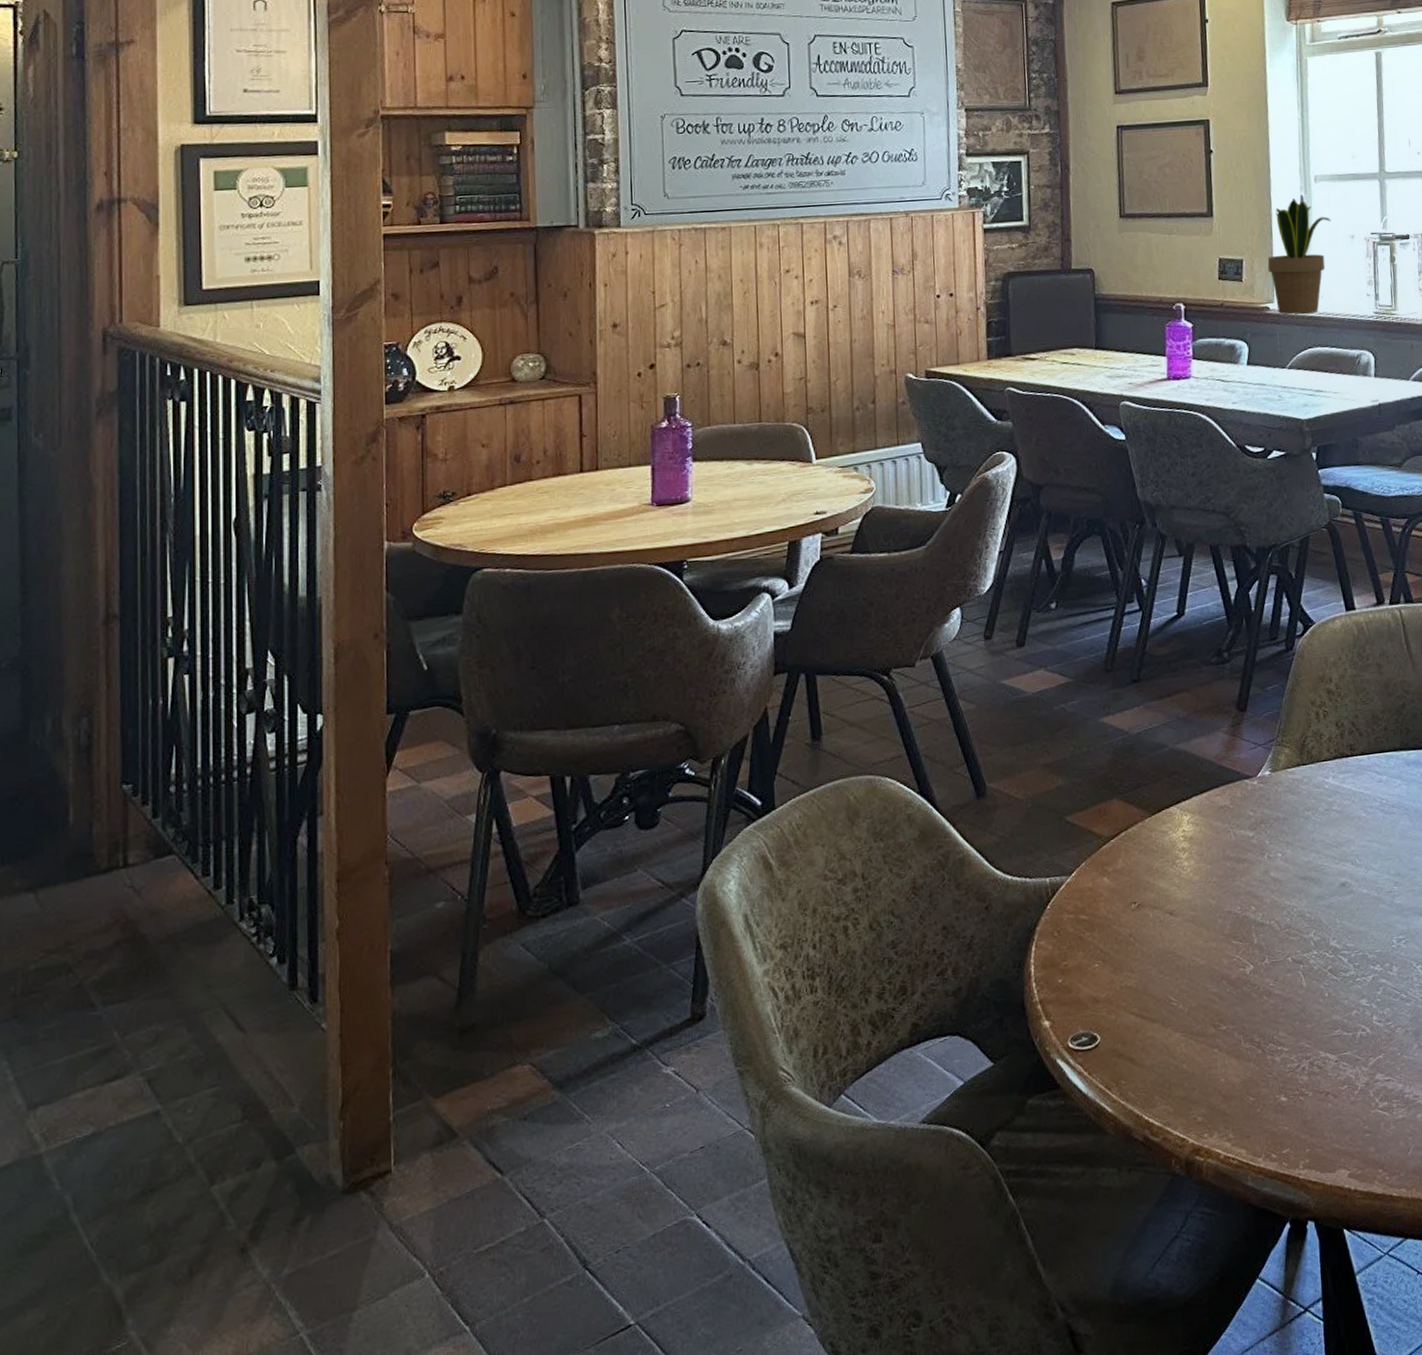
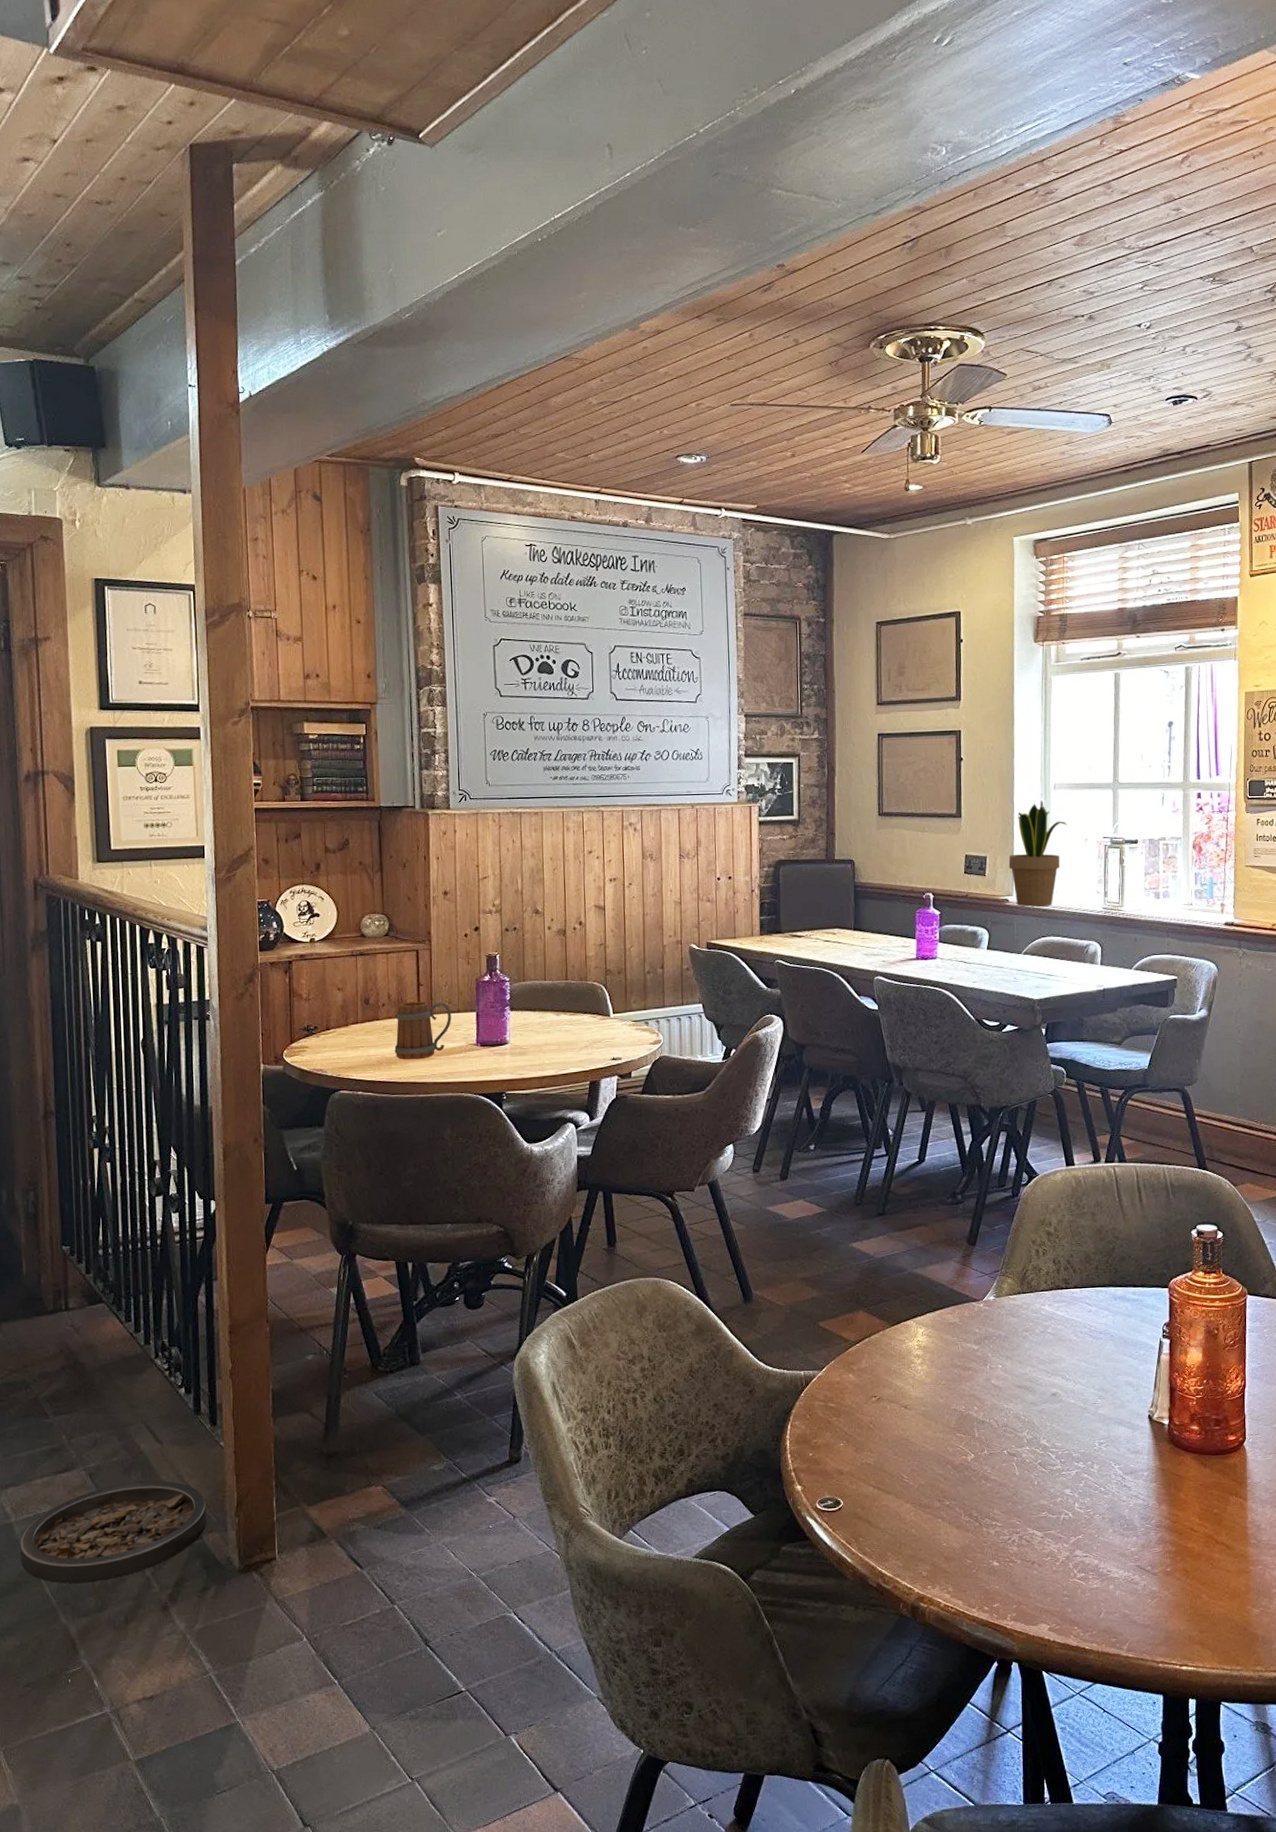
pet bowl: none [51,1080,303,1230] -> present [20,1480,208,1584]
beer mug: none [551,455,621,527] -> present [394,1001,452,1060]

